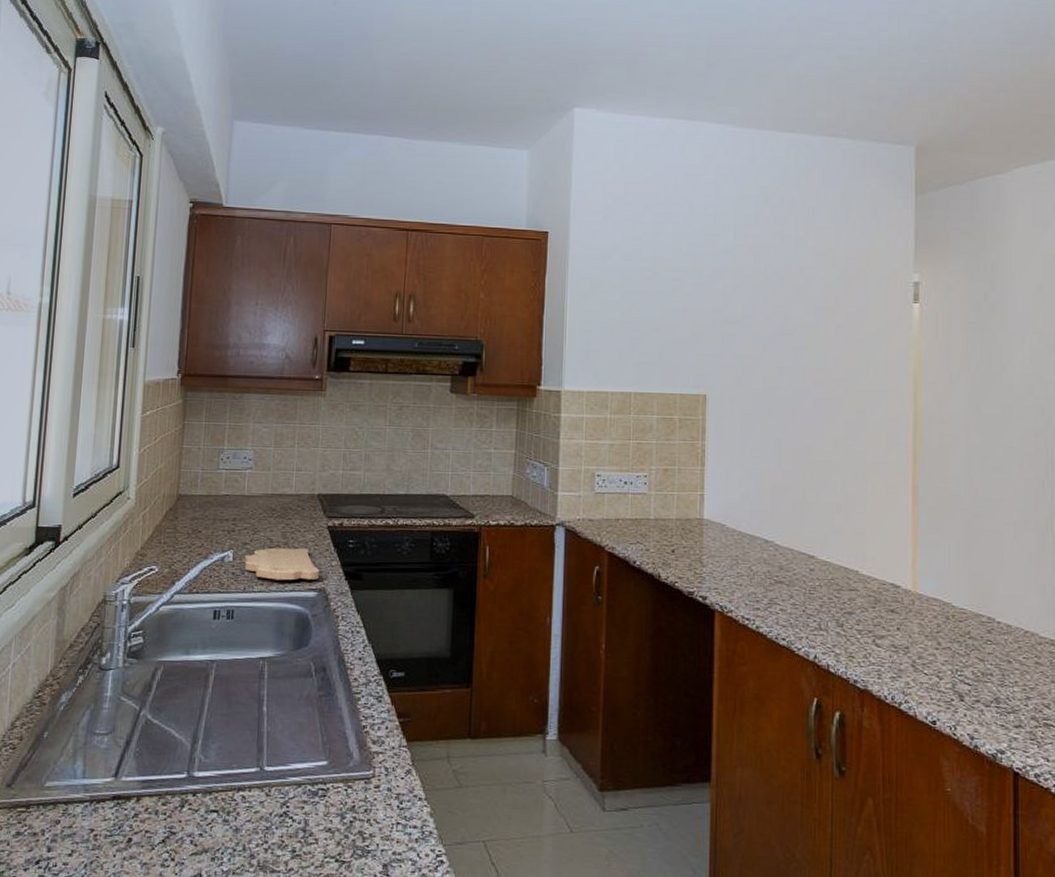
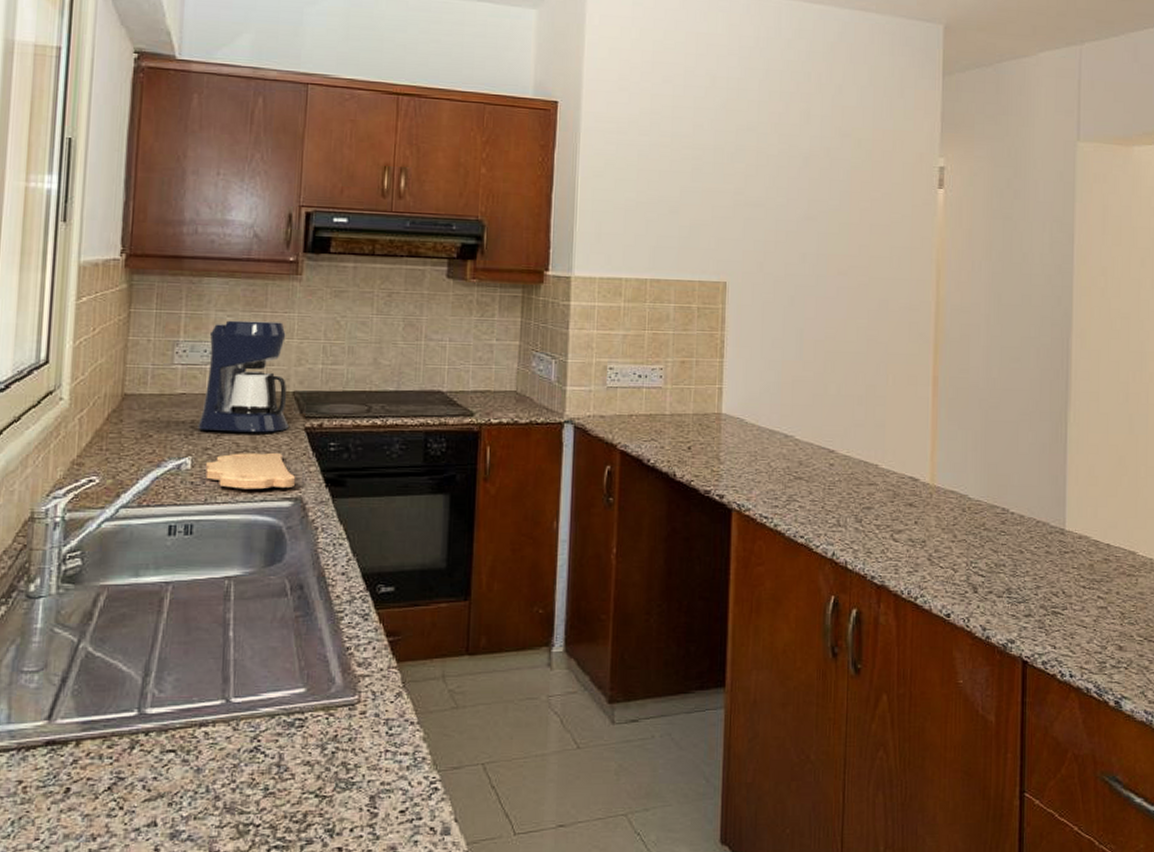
coffee maker: none [238,431,314,531] -> present [198,320,289,433]

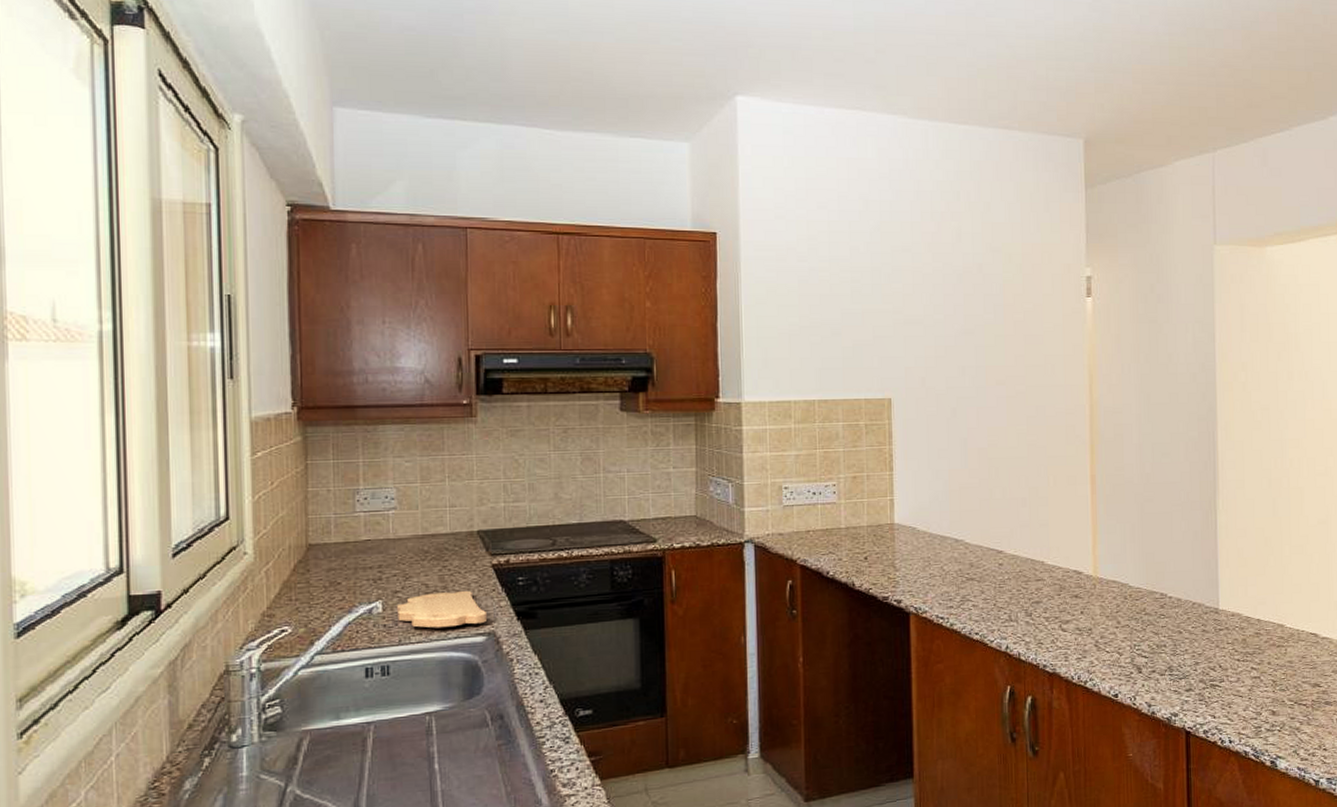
coffee maker: present [198,320,289,433] -> none [385,464,476,574]

